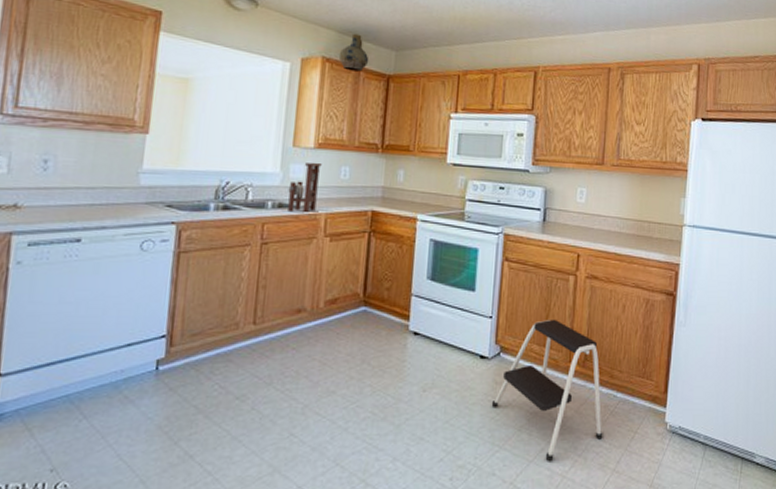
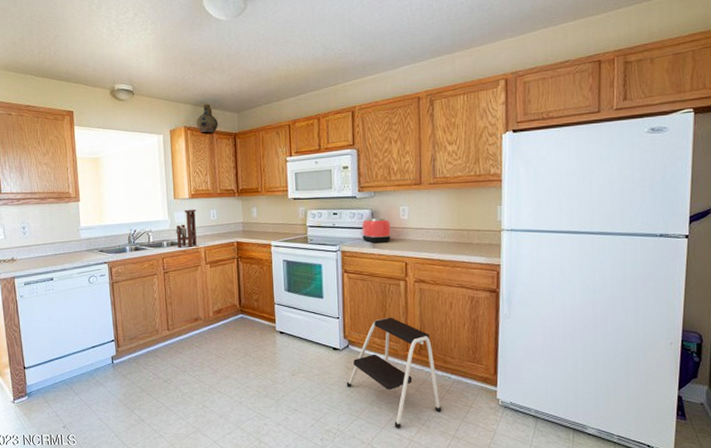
toaster: none [531,196,565,229] -> present [361,216,391,244]

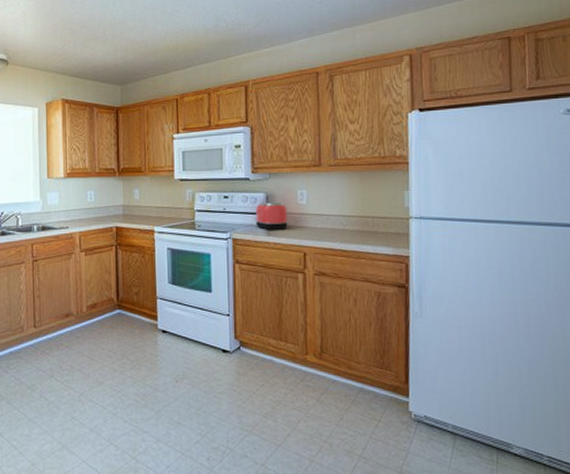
paper towel holder: present [176,209,197,249] -> none [48,189,72,234]
ceramic jug: present [196,103,219,135] -> none [75,75,100,108]
step stool: present [346,317,442,429] -> none [237,314,347,447]

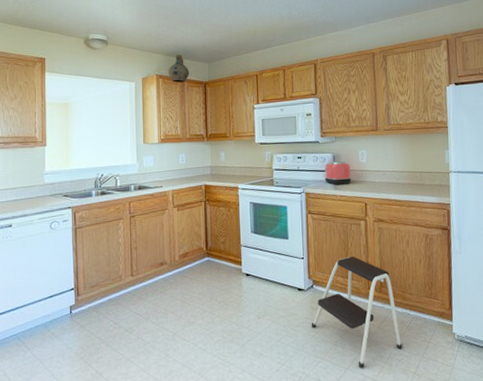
ceramic jug: none [75,75,100,108] -> present [168,54,190,83]
step stool: none [237,314,347,447] -> present [311,256,403,369]

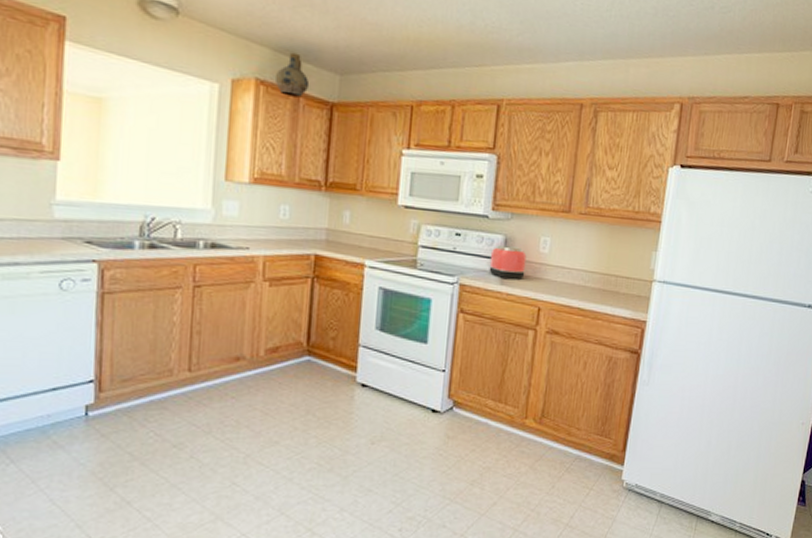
step stool: present [311,256,403,369] -> none [443,374,558,516]

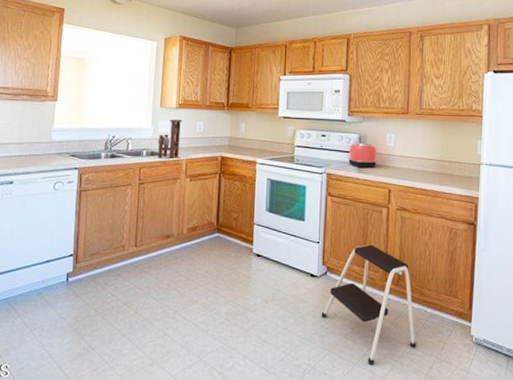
paper towel holder: none [221,199,258,255] -> present [158,119,182,159]
ceramic jug: present [274,52,310,98] -> none [192,16,216,46]
step stool: none [443,374,558,516] -> present [321,244,417,366]

